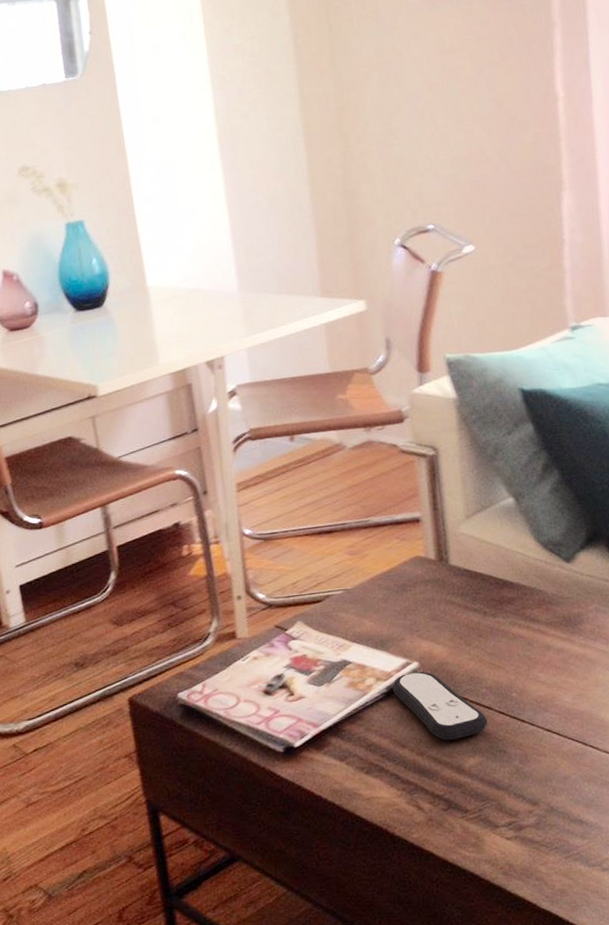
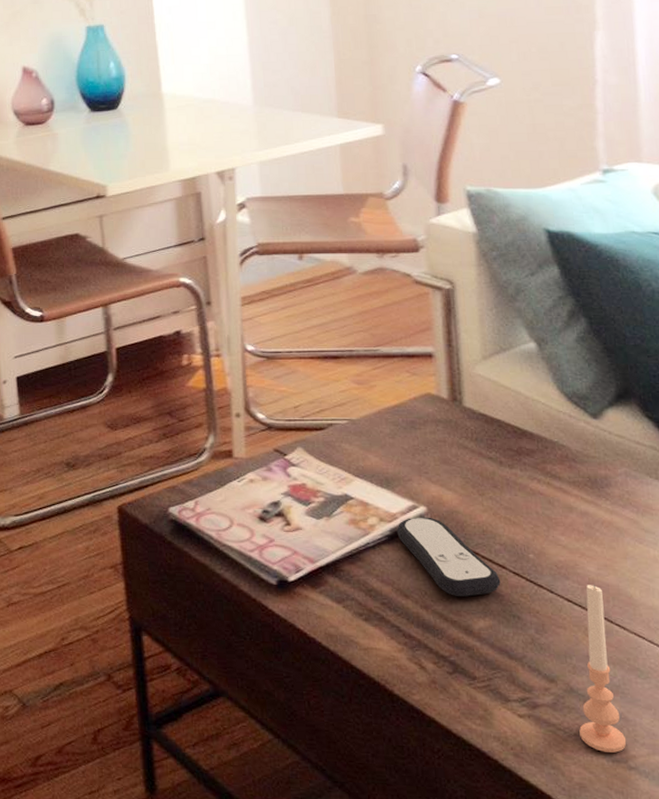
candle: none [559,713,601,859] -> present [579,585,627,753]

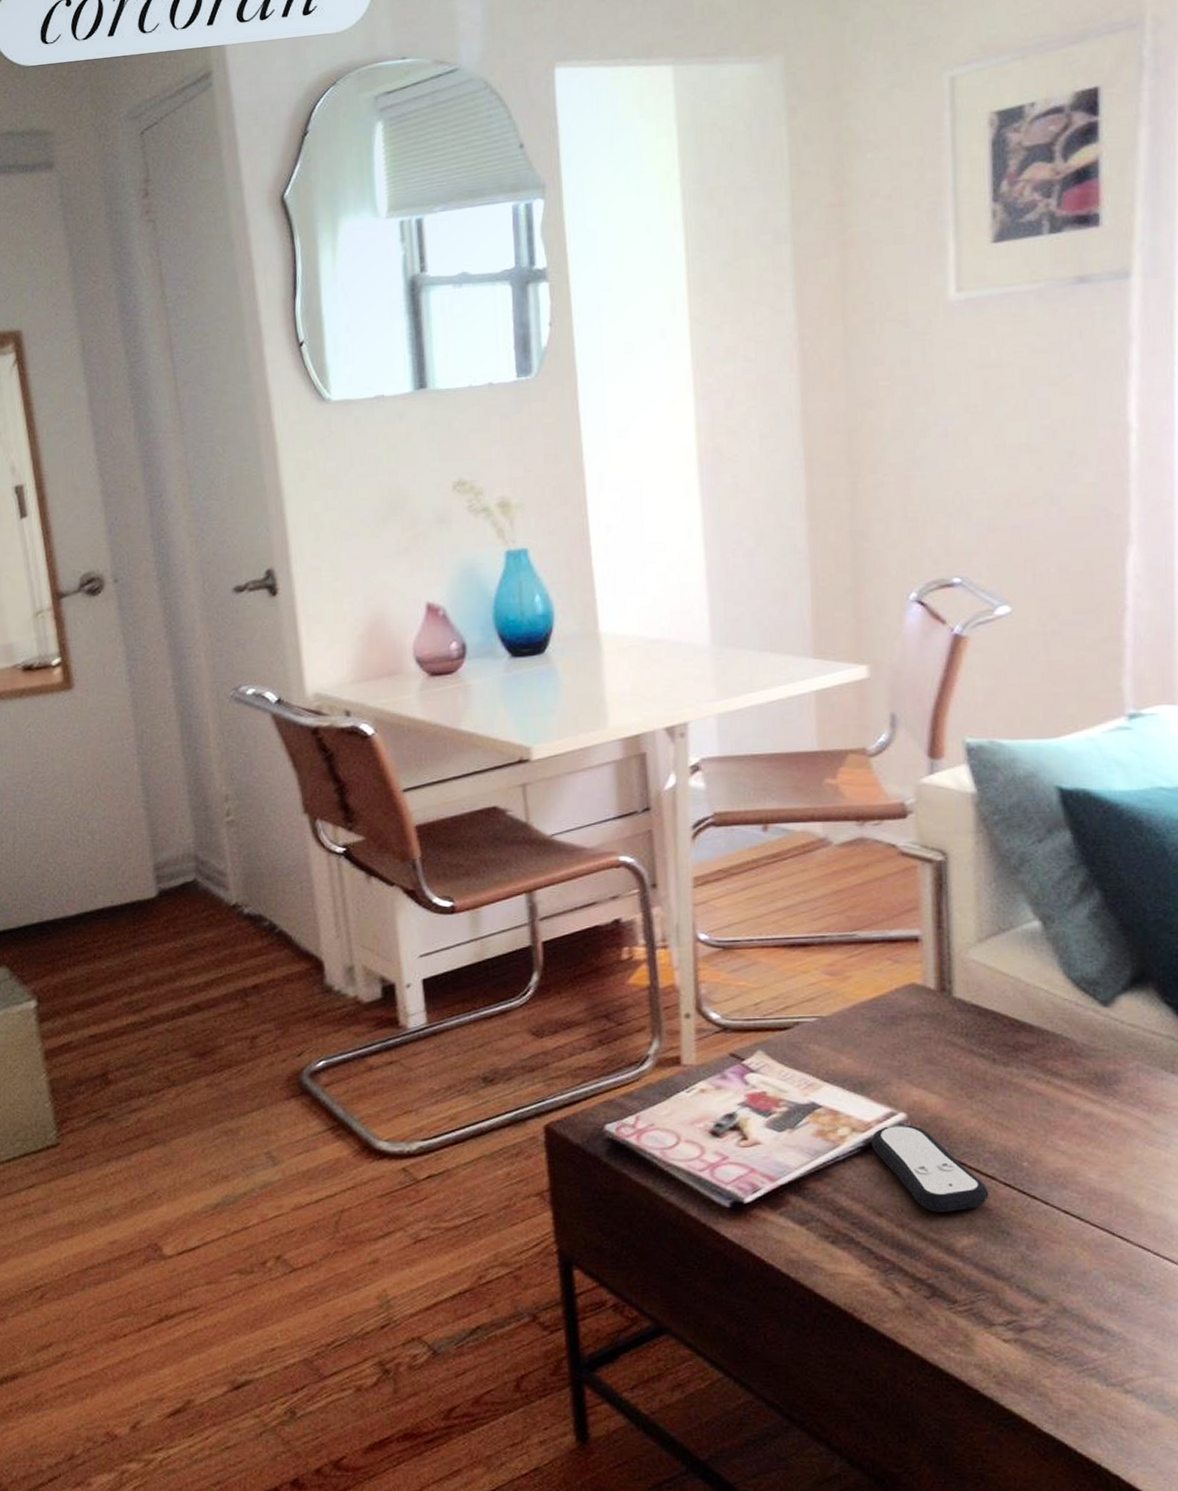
candle: present [579,585,627,753] -> none [1071,1194,1124,1376]

